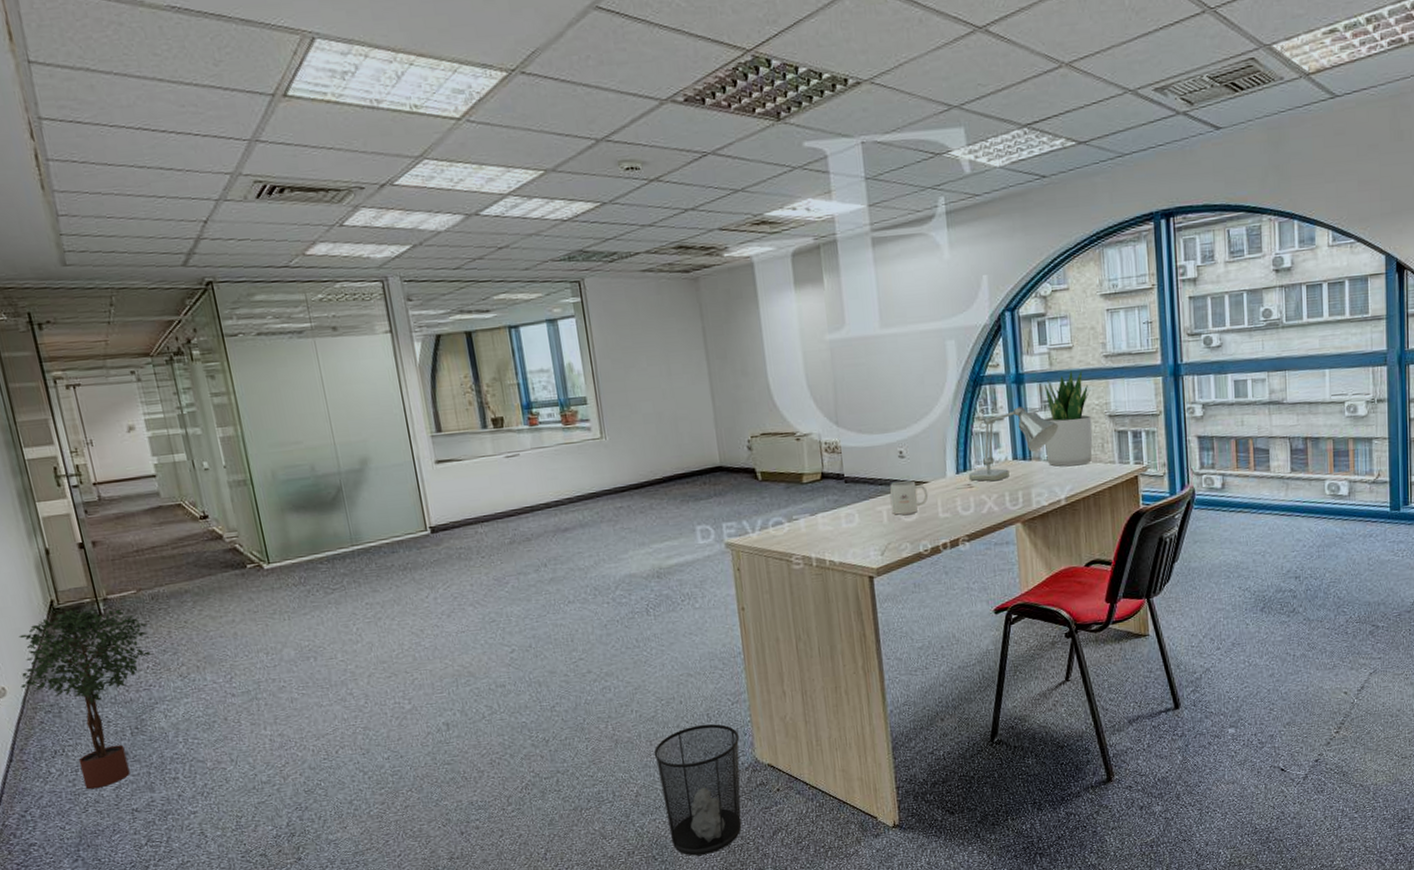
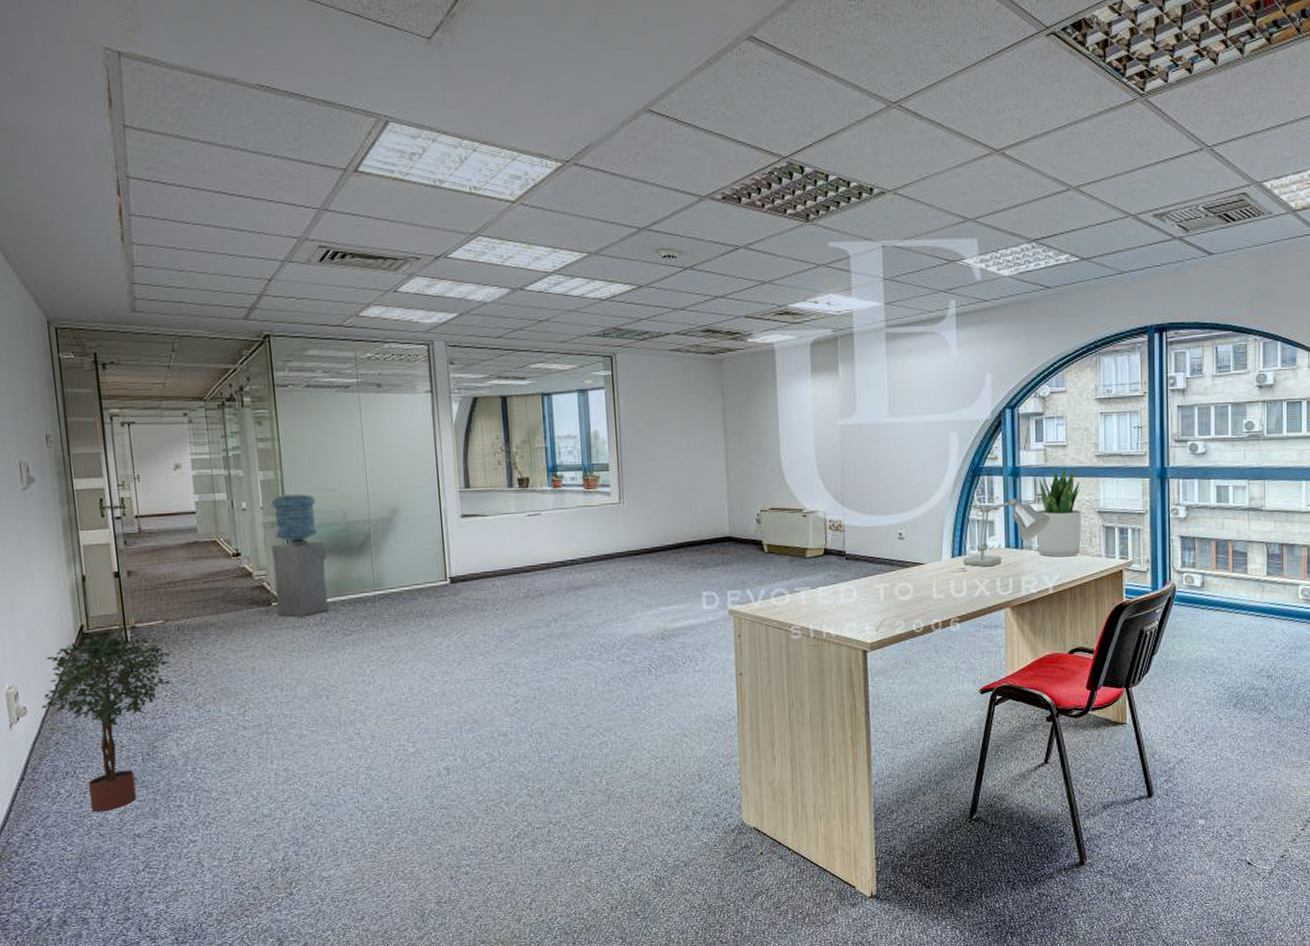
water cooler: none [233,448,307,579] -> present [270,493,329,618]
waste bin: present [653,723,742,856] -> none [644,784,728,914]
mug: present [889,480,929,516] -> none [887,561,924,594]

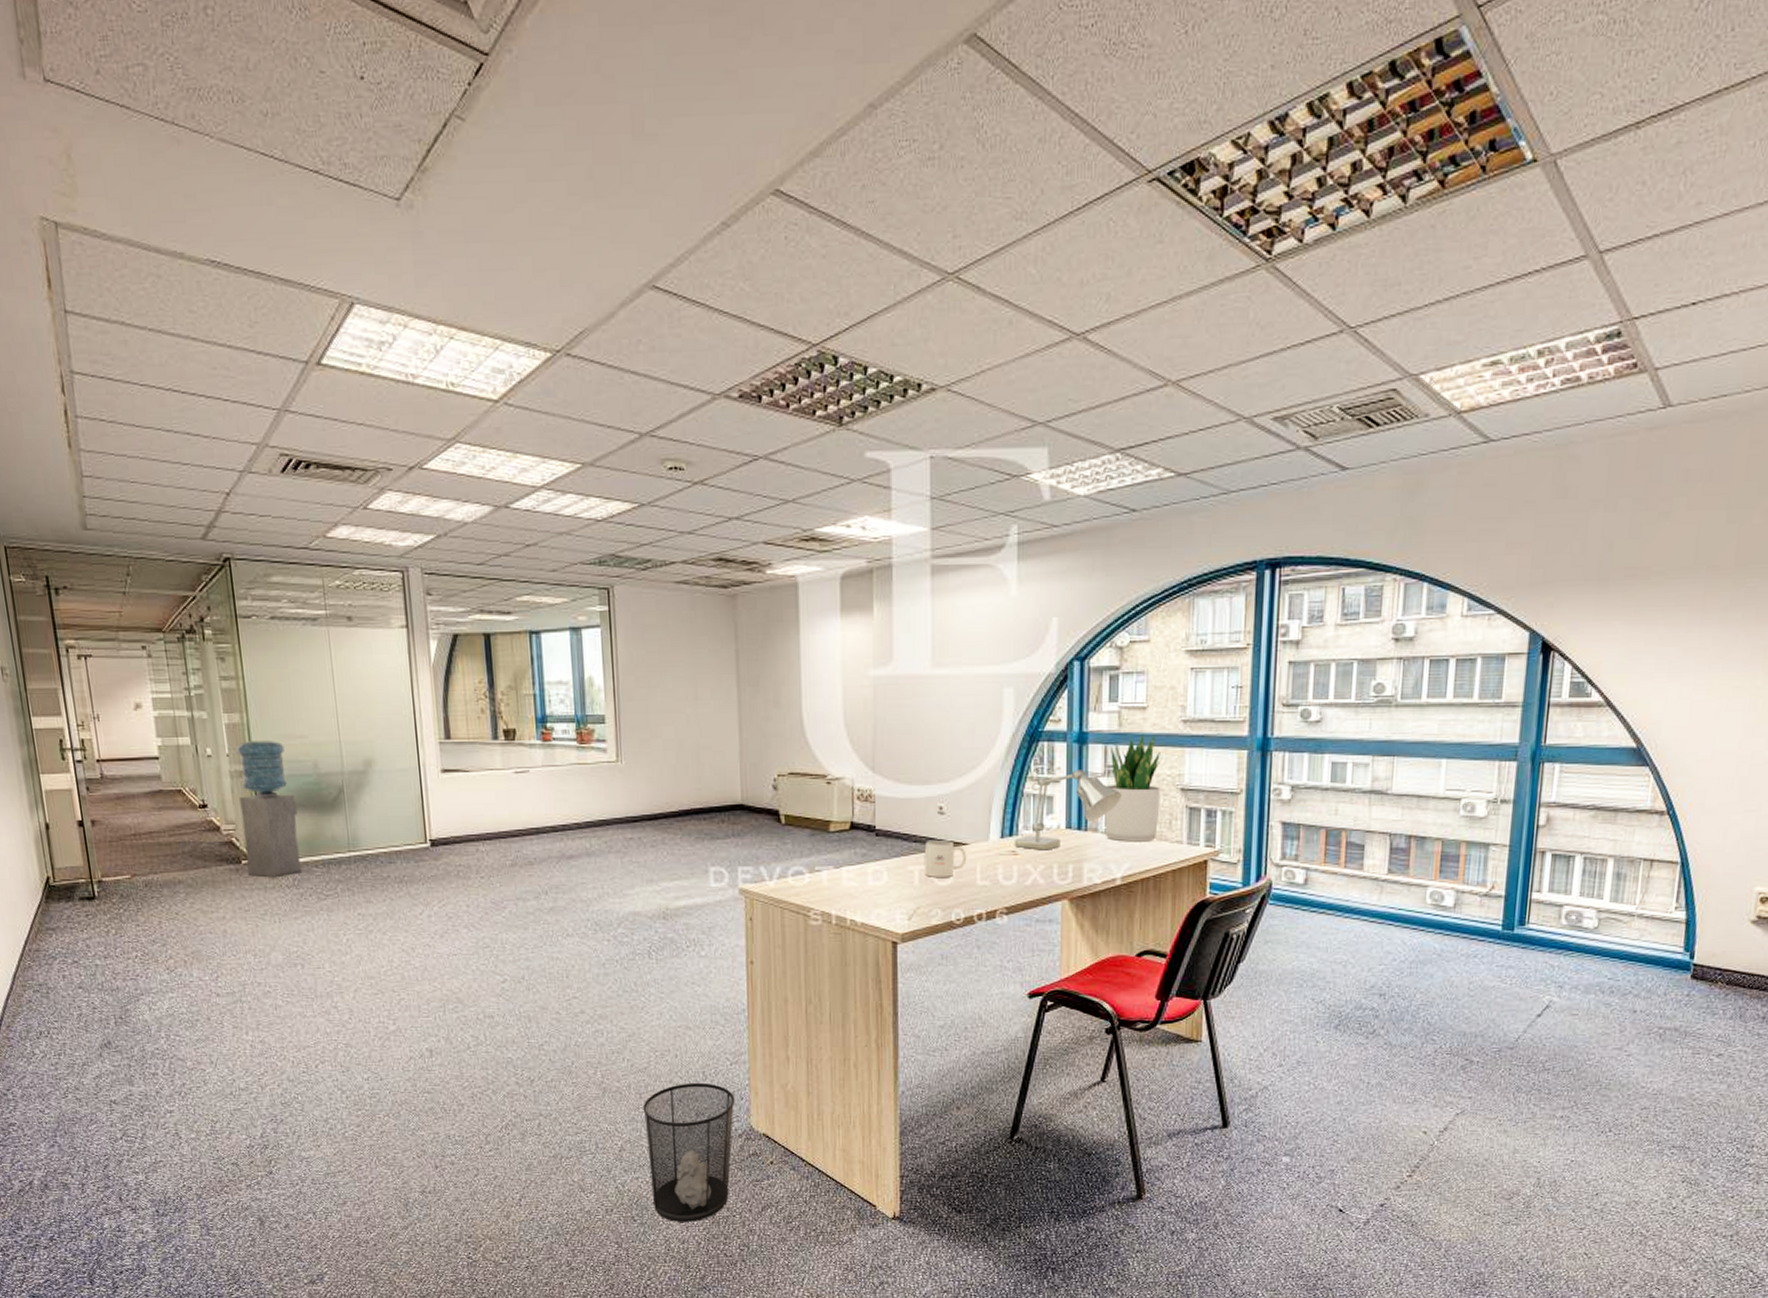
potted tree: present [41,635,172,812] -> none [12,888,142,1076]
waste bin: none [644,784,728,914] -> present [642,1082,735,1222]
mug: none [887,561,924,594] -> present [924,839,967,879]

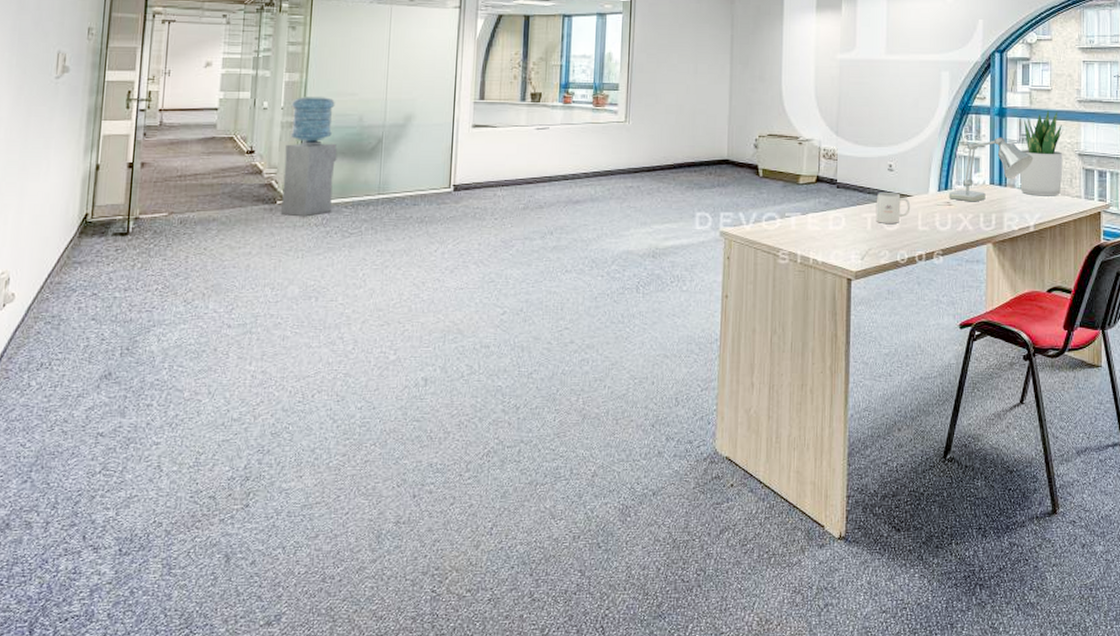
waste bin: present [642,1082,735,1222] -> none [618,408,703,547]

